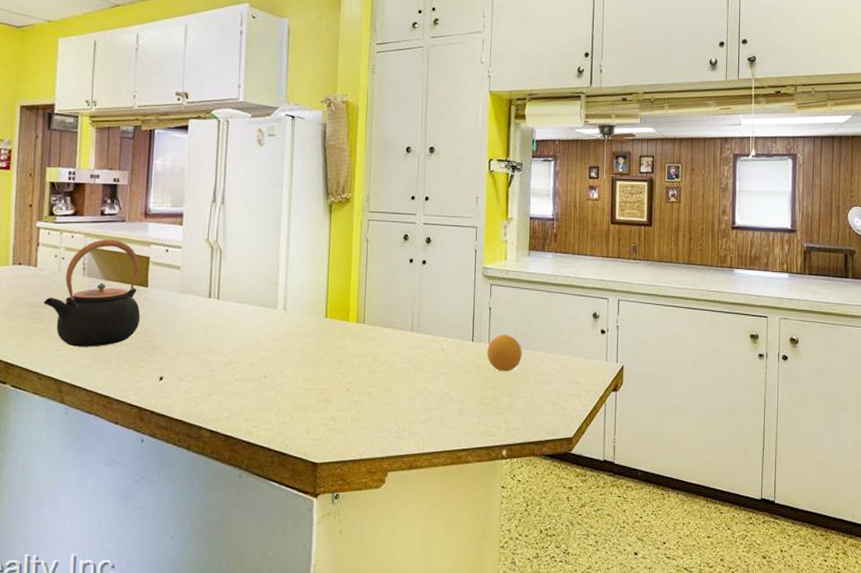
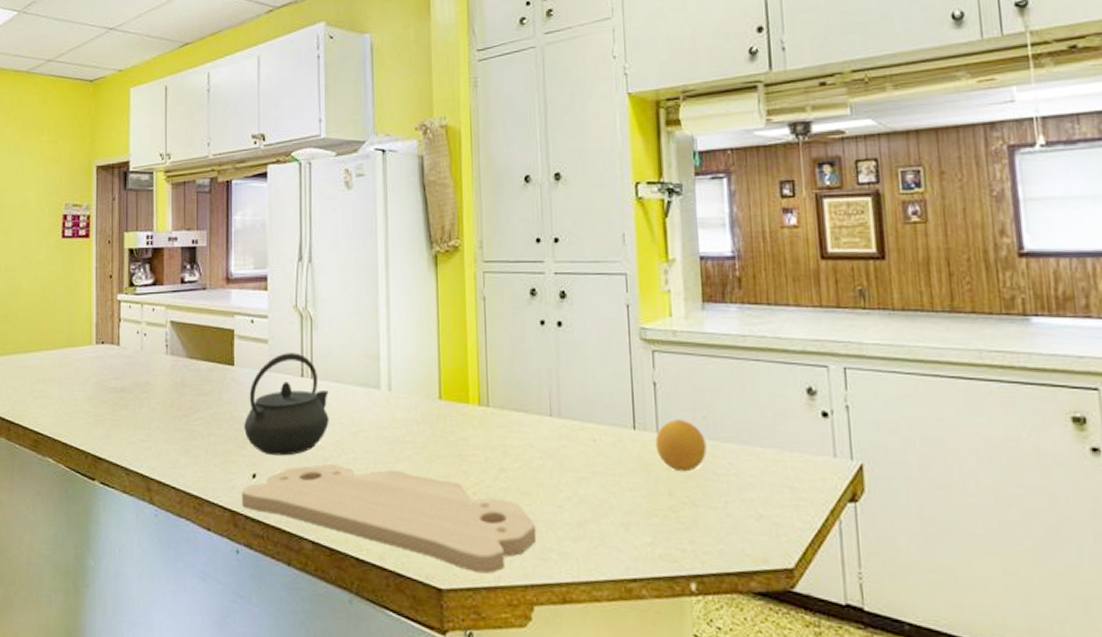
teapot: present [43,239,141,347] -> none [128,311,228,438]
cutting board: none [149,369,394,450] -> present [242,464,537,574]
kettle: none [154,278,232,362] -> present [244,353,329,456]

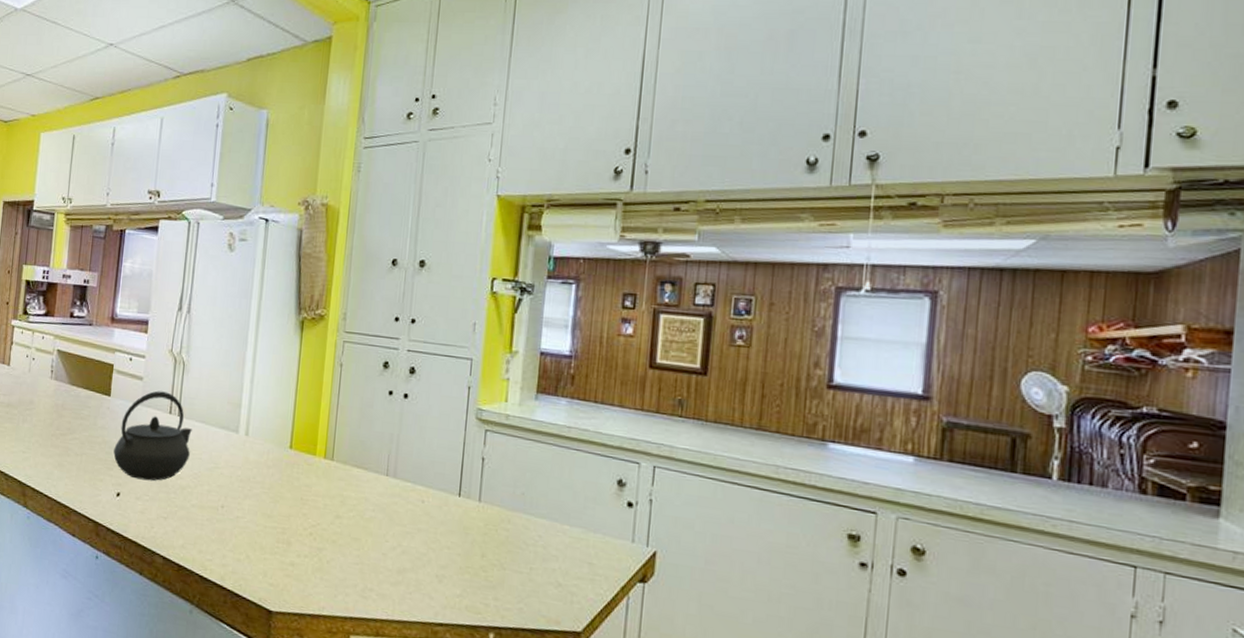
cutting board: present [242,464,537,574] -> none [105,491,361,604]
fruit: present [655,419,707,472] -> none [476,491,521,539]

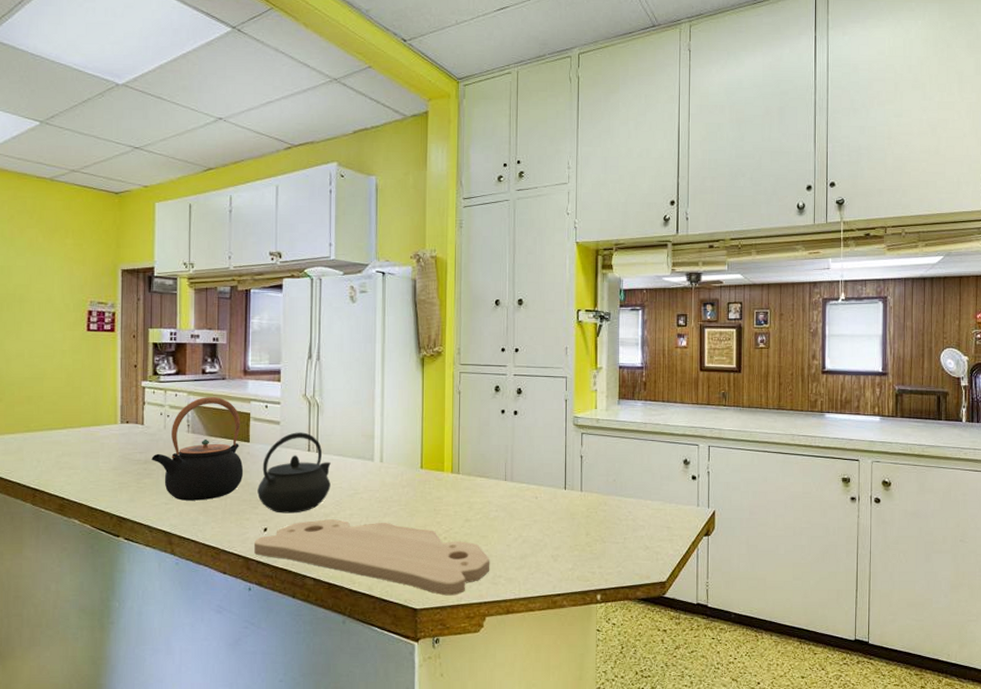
teapot: none [14,342,104,454] -> present [151,397,244,501]
cutting board: none [105,491,361,604] -> present [254,519,490,596]

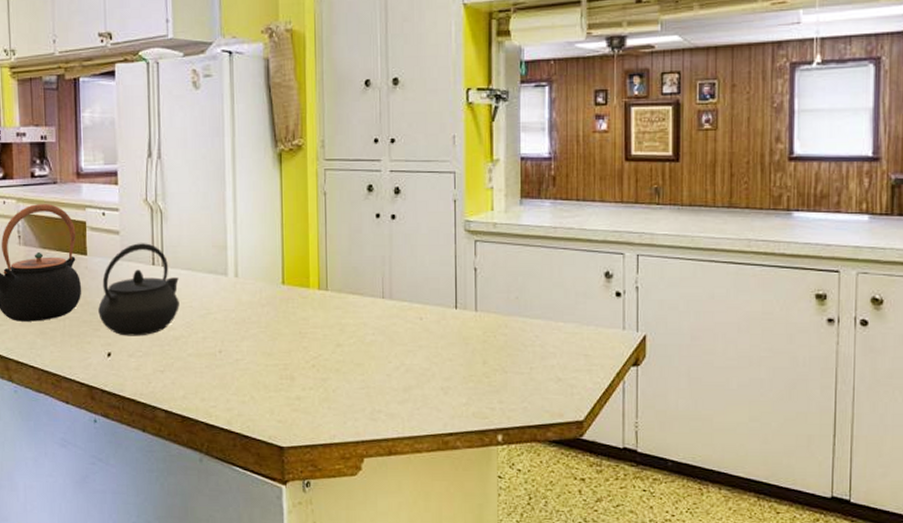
cutting board: present [254,519,490,596] -> none [98,343,368,433]

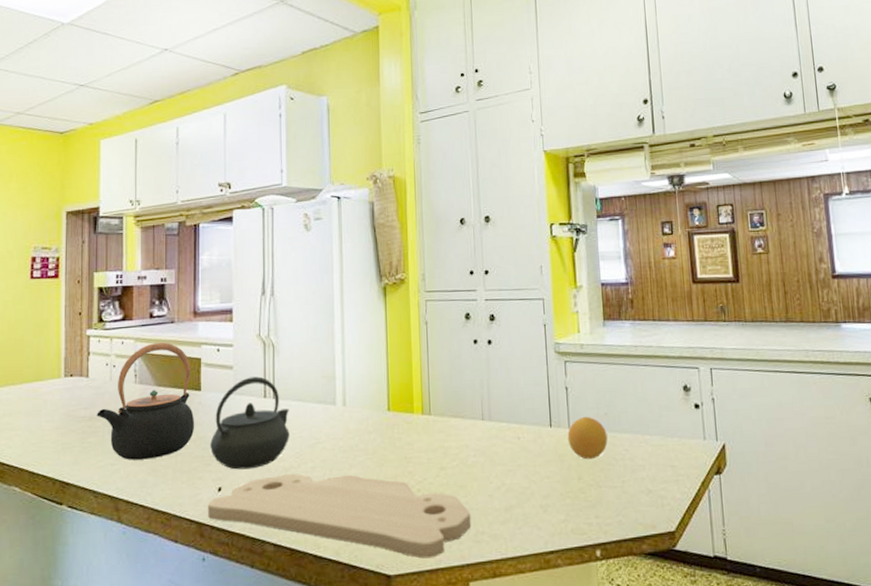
cutting board: none [98,343,368,433] -> present [208,474,471,559]
fruit: none [474,299,517,344] -> present [567,416,608,460]

